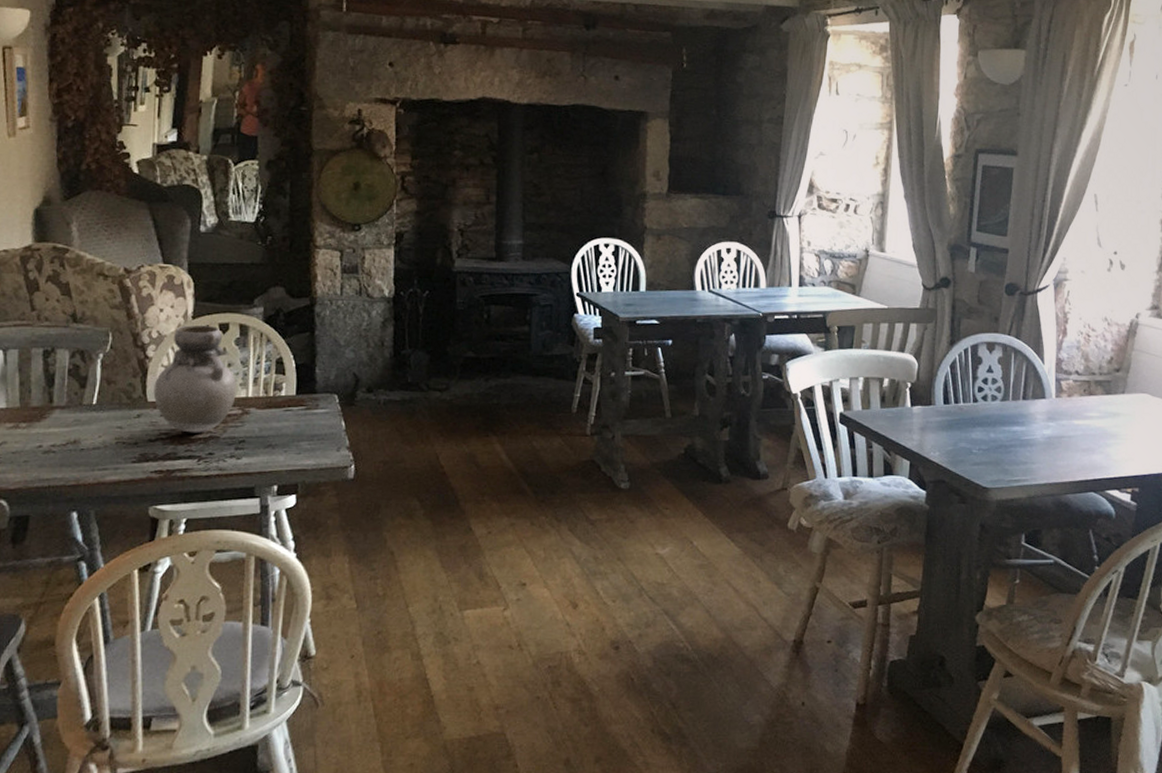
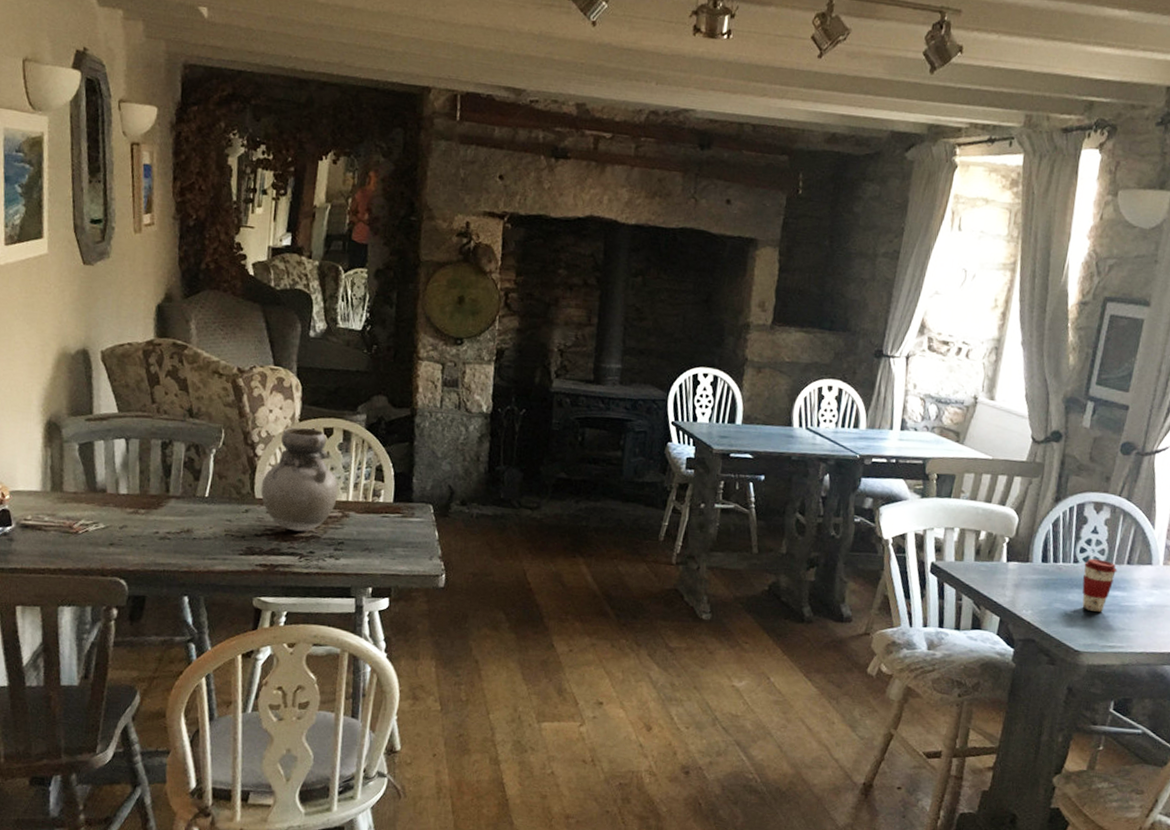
coffee cup: none [983,396,1014,448] -> present [1082,558,1117,612]

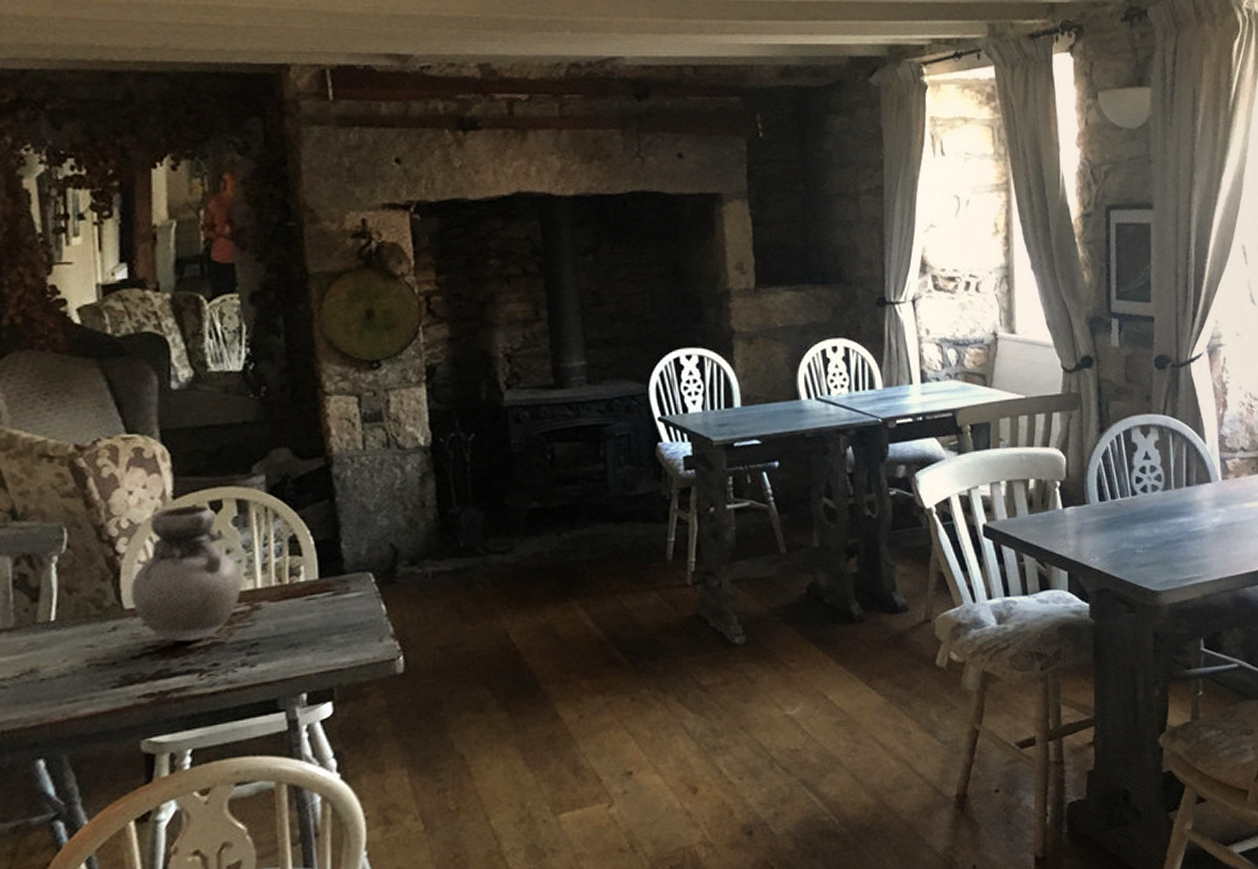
coffee cup: present [1082,558,1117,612] -> none [1143,486,1178,545]

